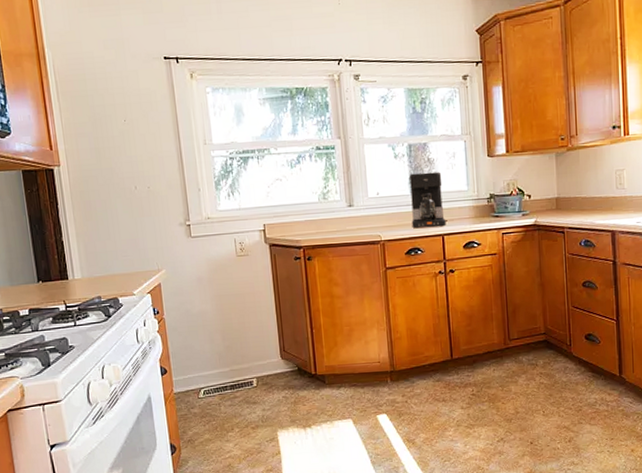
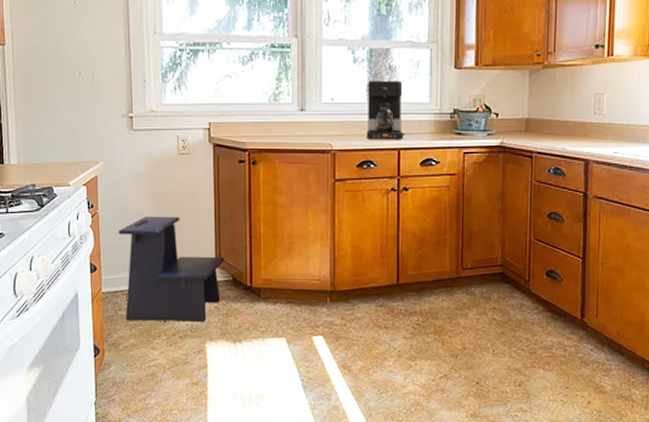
step stool: none [185,314,289,417] -> present [119,216,224,322]

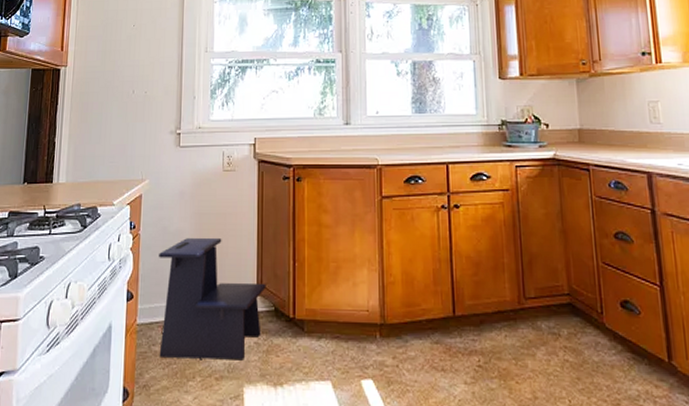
coffee maker: present [366,80,404,140] -> none [412,92,452,154]

